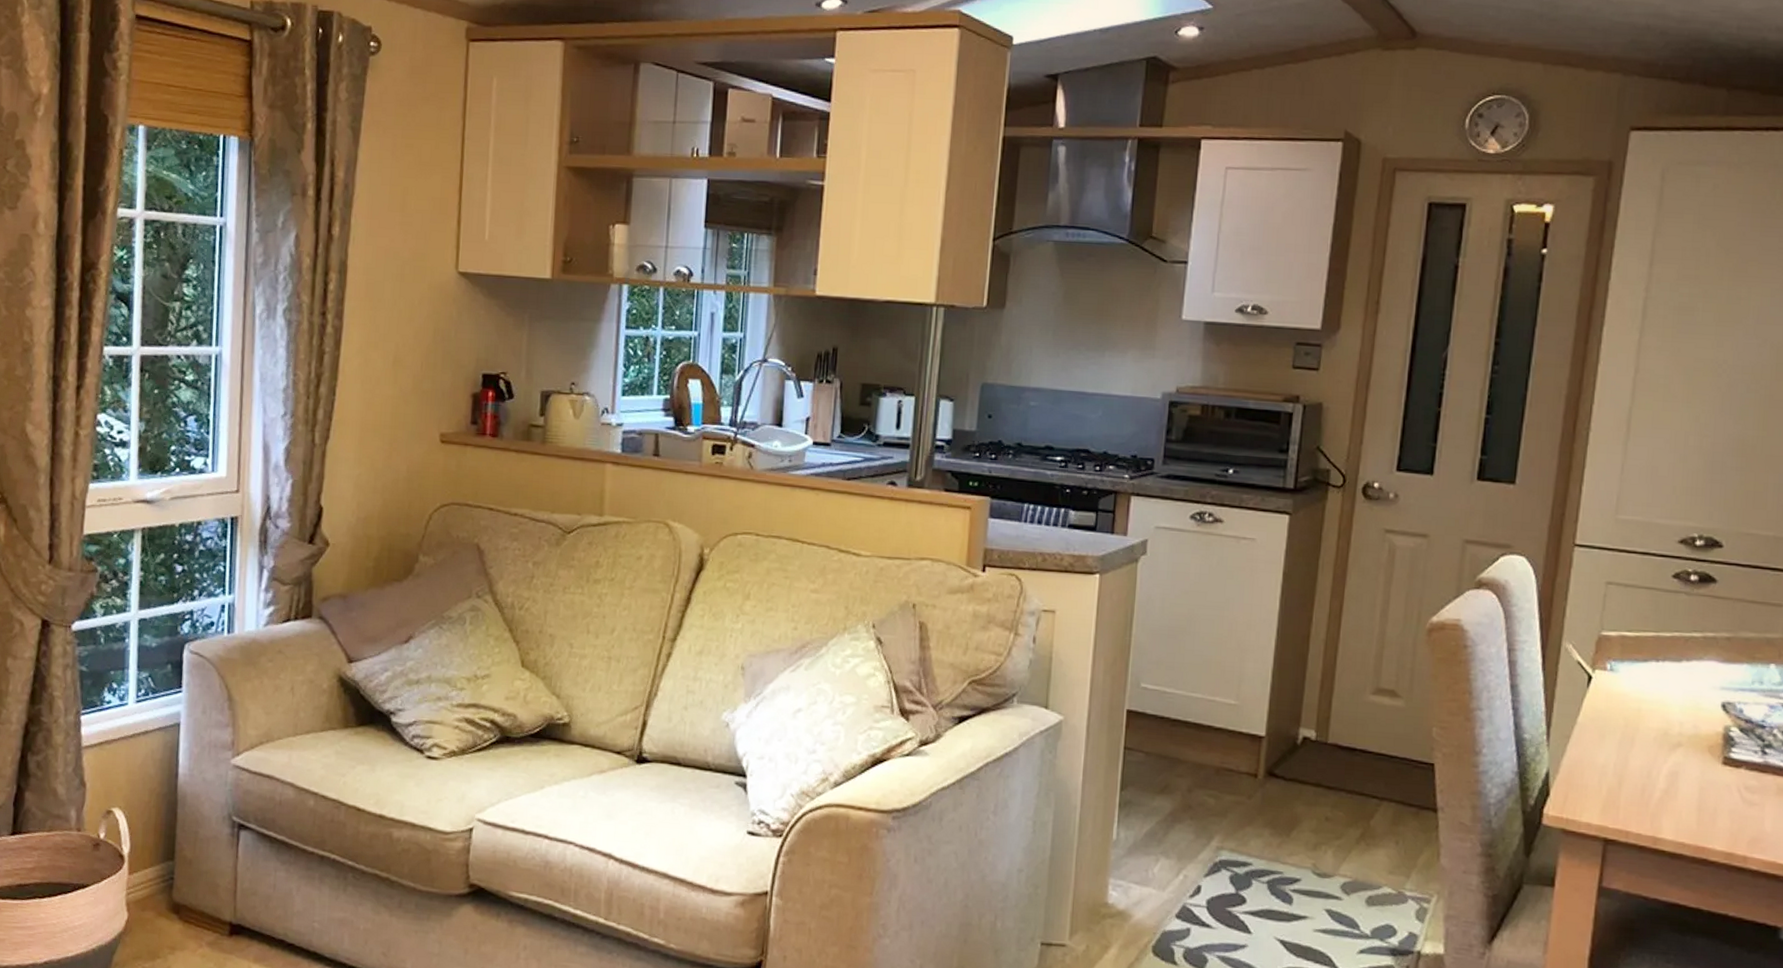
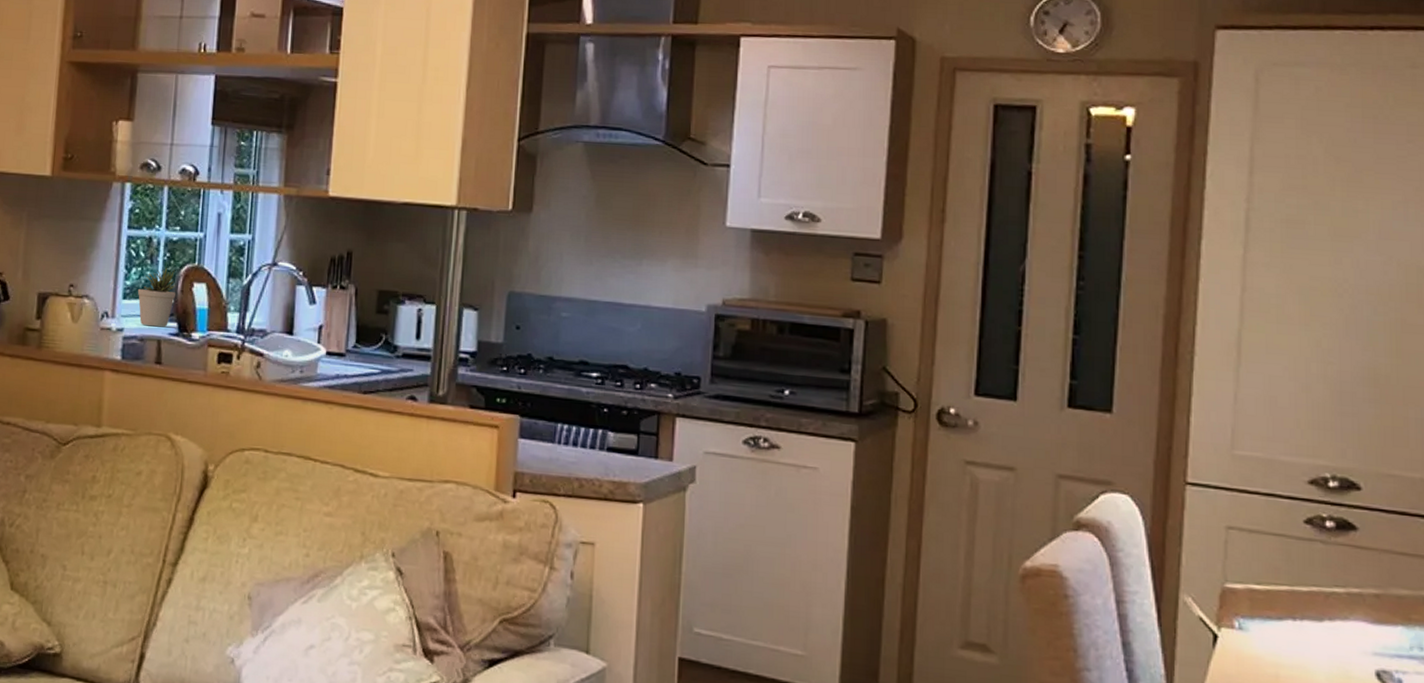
potted plant: none [636,365,673,422] -> present [138,267,176,328]

